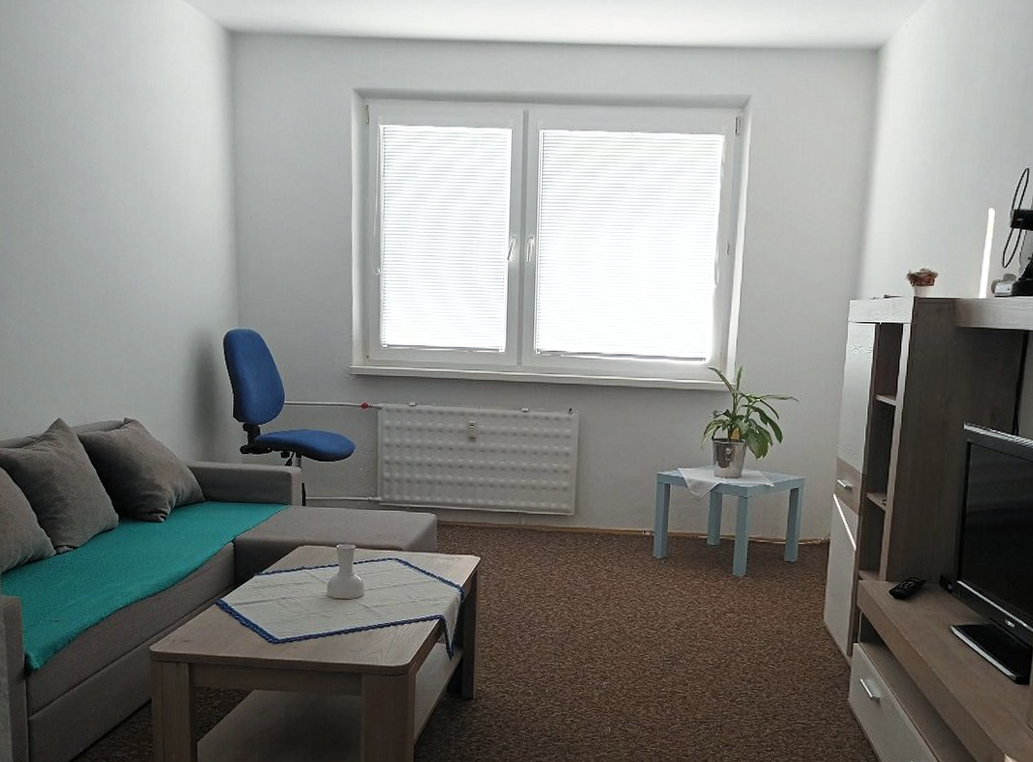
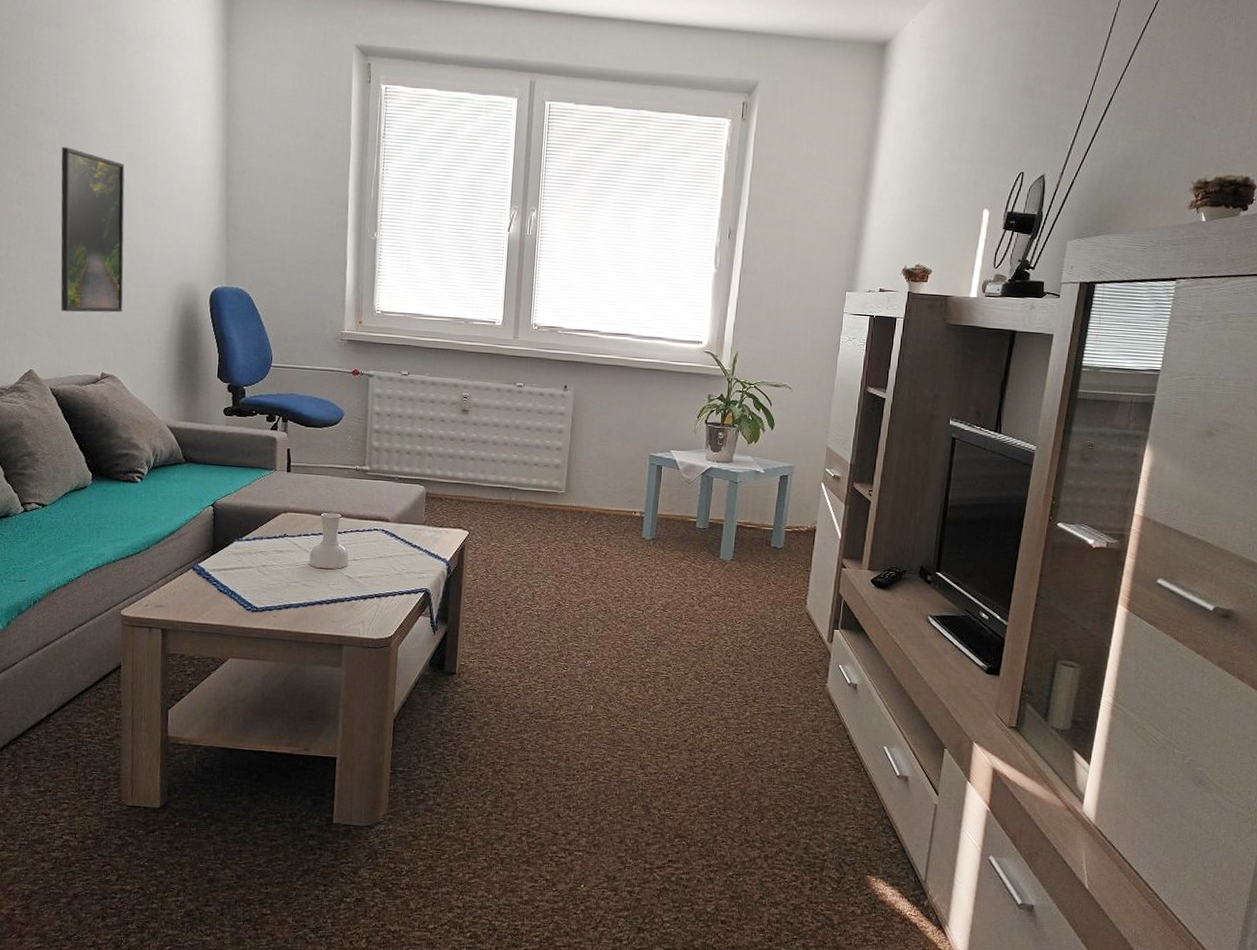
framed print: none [81,205,143,362] -> present [60,147,125,313]

